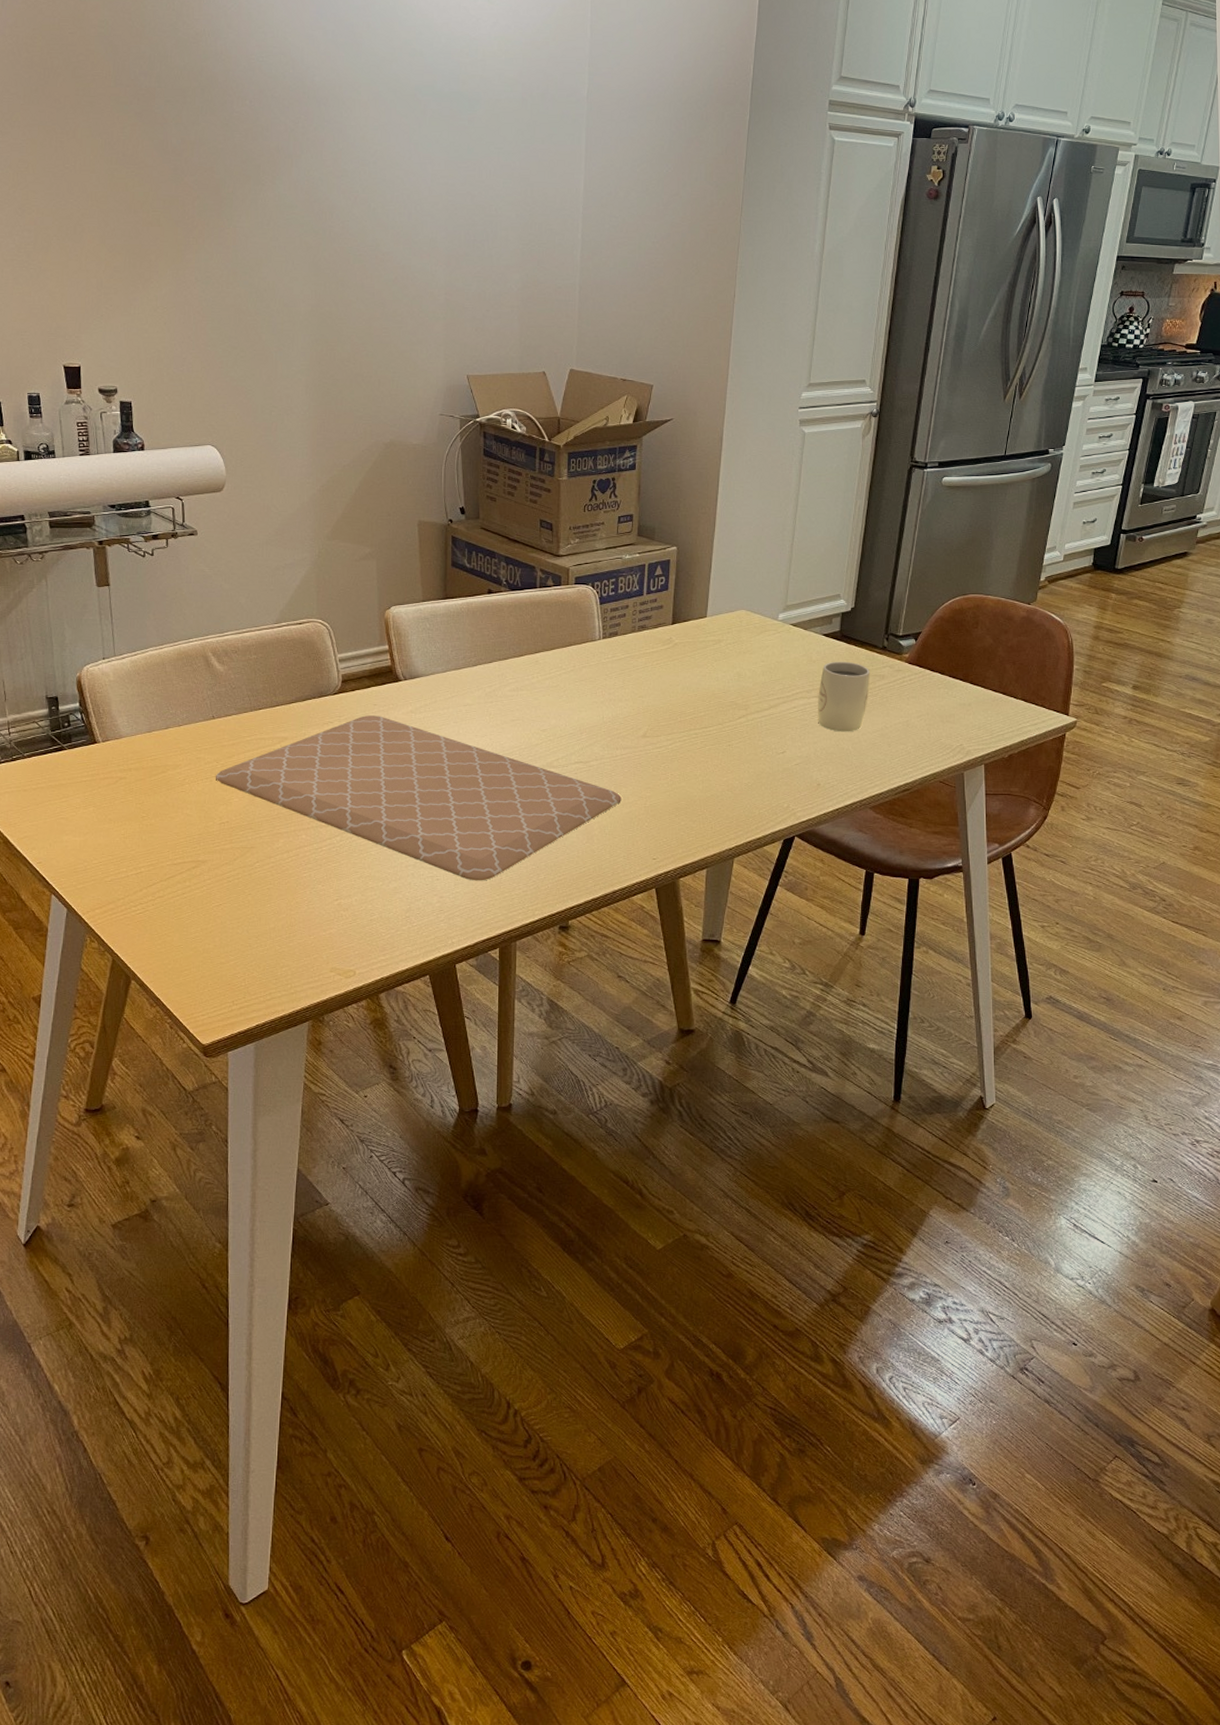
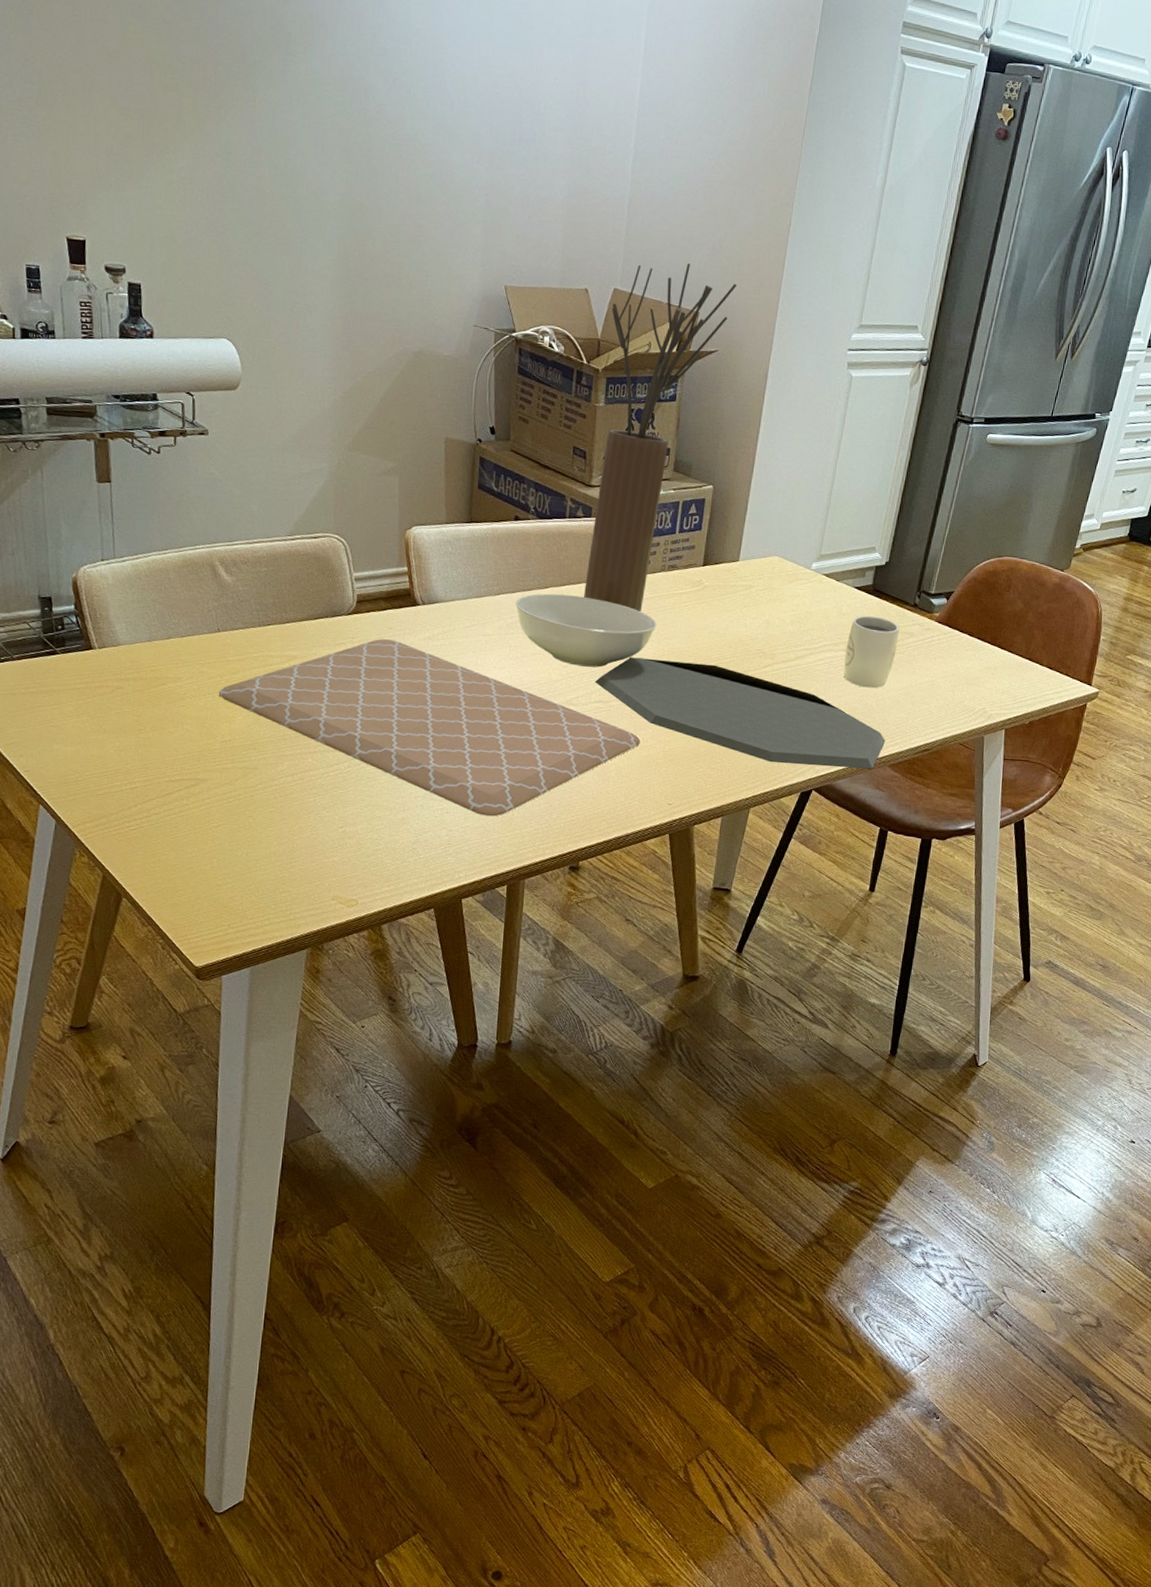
bowl: none [493,661,631,729] -> present [515,593,657,668]
vase: none [558,340,688,672] -> present [584,263,737,611]
placemat: none [574,717,864,813] -> present [595,657,885,769]

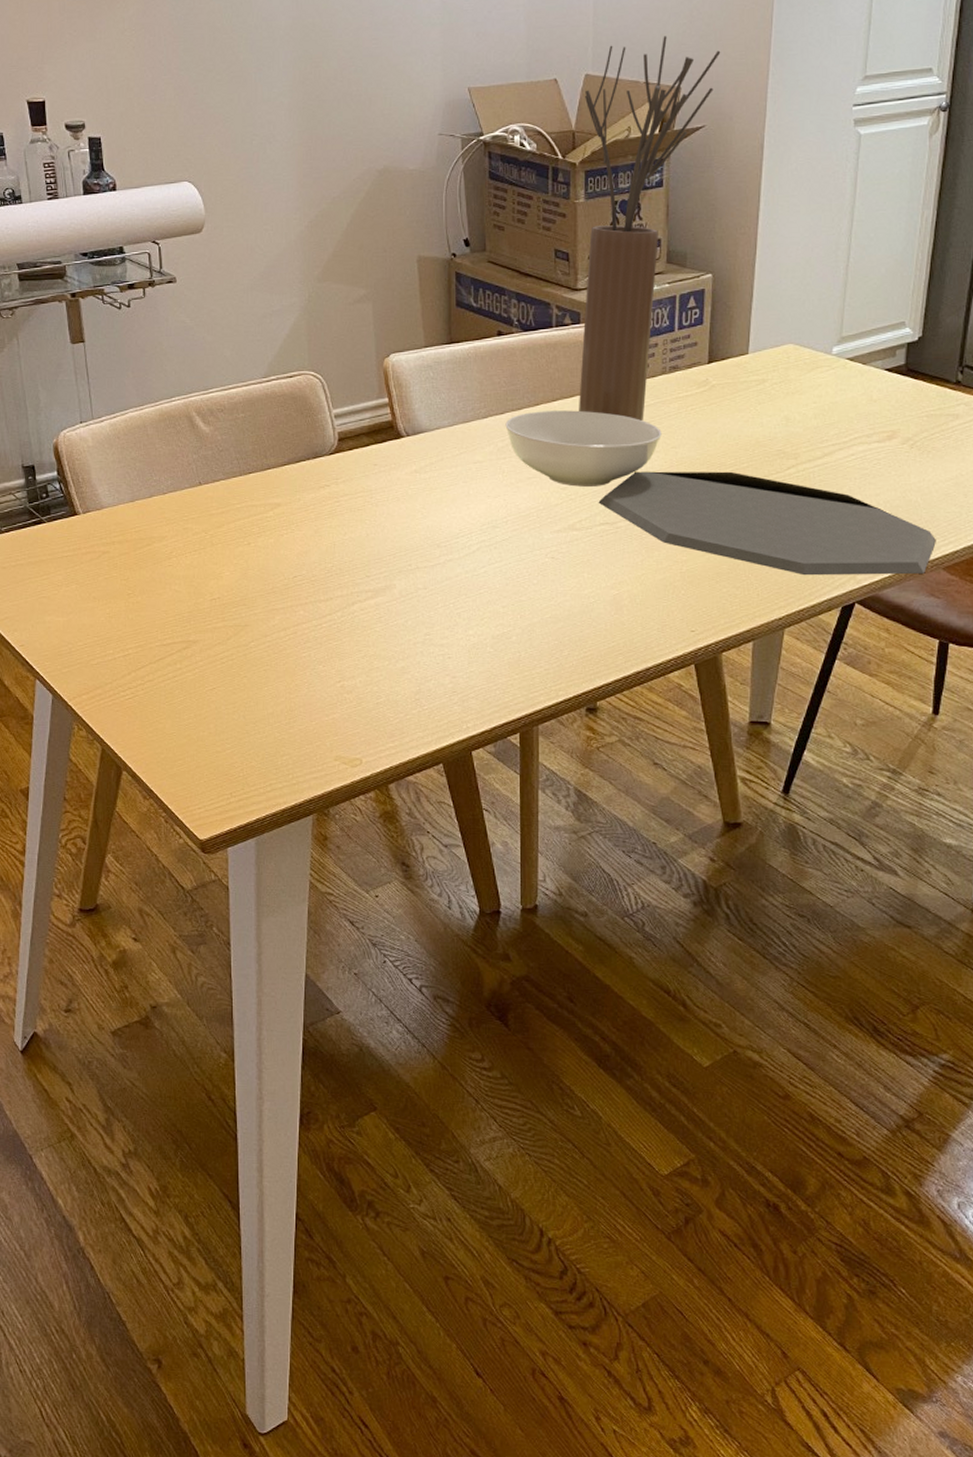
placemat: present [219,639,640,817] -> none [205,477,654,659]
mug: present [844,615,900,688] -> none [880,399,942,482]

